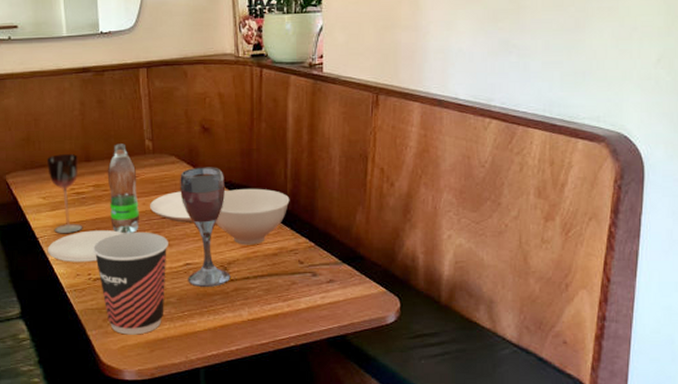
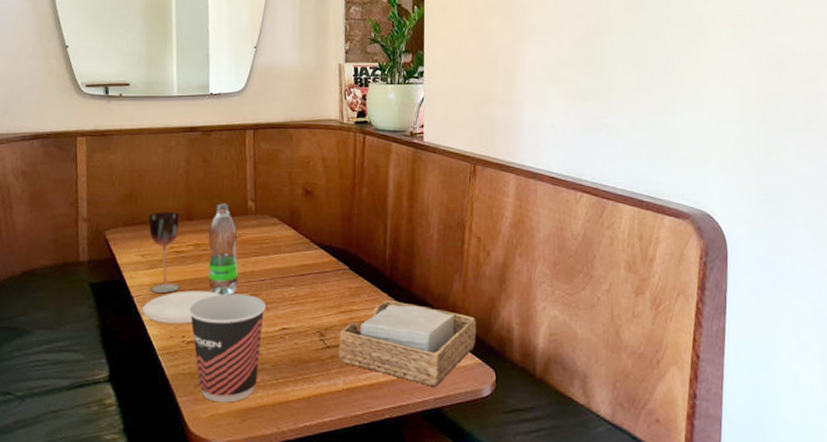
plate: present [150,191,227,223] -> none [249,253,327,286]
cup: present [180,167,231,288] -> none [280,229,327,354]
bowl: present [216,188,290,245] -> none [314,252,389,311]
napkin holder: none [242,234,380,315] -> present [338,300,476,387]

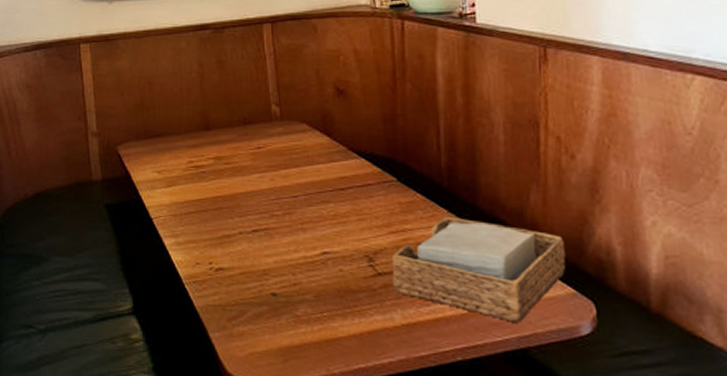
plate: present [141,291,222,325] -> none [162,210,250,249]
wineglass: present [148,212,180,293] -> none [161,122,202,213]
cup: present [188,293,266,403] -> none [214,212,302,340]
bottle: present [208,203,238,296] -> none [229,109,267,215]

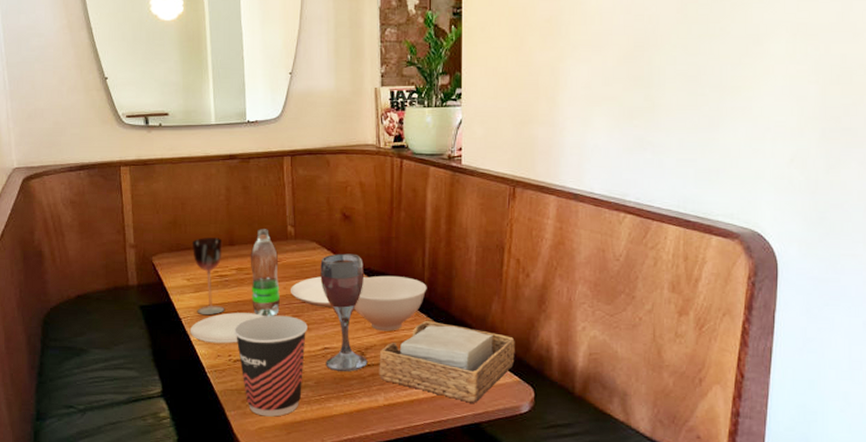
wineglass: none [161,122,202,213] -> present [191,238,224,315]
plate: none [162,210,250,249] -> present [189,312,265,344]
cup: none [214,212,302,340] -> present [233,315,308,417]
bottle: none [229,109,267,215] -> present [250,229,280,317]
plate: none [279,164,369,202] -> present [291,276,366,308]
cup: none [312,136,378,283] -> present [320,253,368,372]
bowl: none [357,161,446,231] -> present [354,275,427,331]

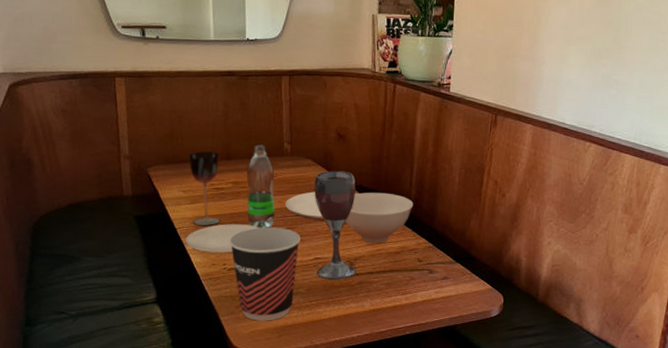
napkin holder: present [379,321,515,403] -> none [366,235,489,308]

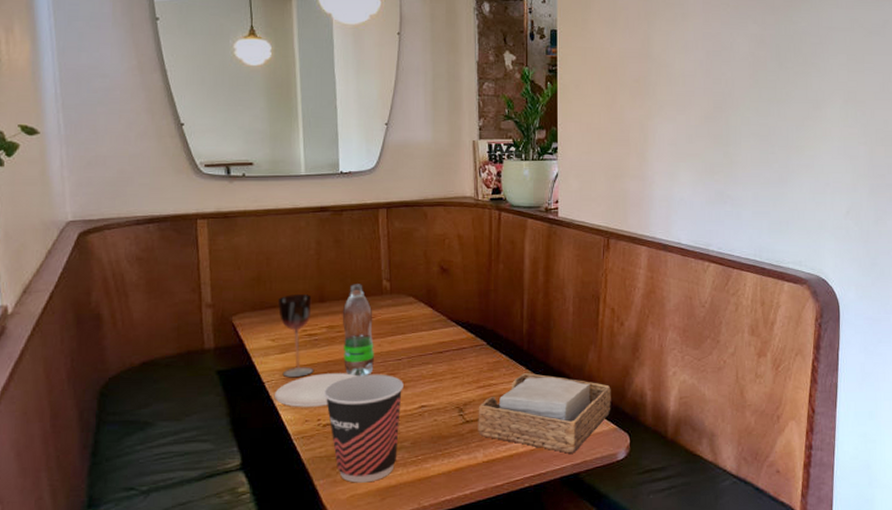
plate: present [285,191,357,221] -> none [386,331,464,364]
cup: present [314,170,356,281] -> none [417,307,466,431]
bowl: present [345,192,414,244] -> none [453,328,526,386]
napkin holder: none [366,235,489,308] -> present [478,373,611,454]

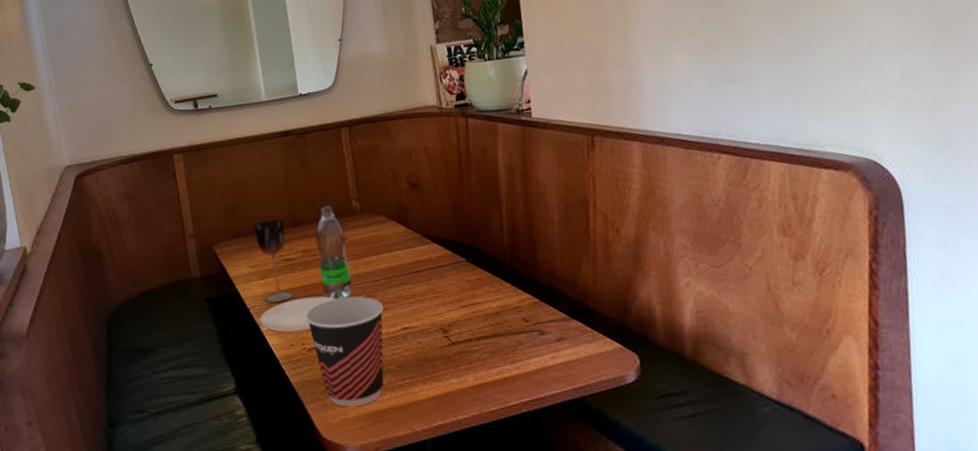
napkin holder: present [478,373,611,454] -> none [464,290,614,376]

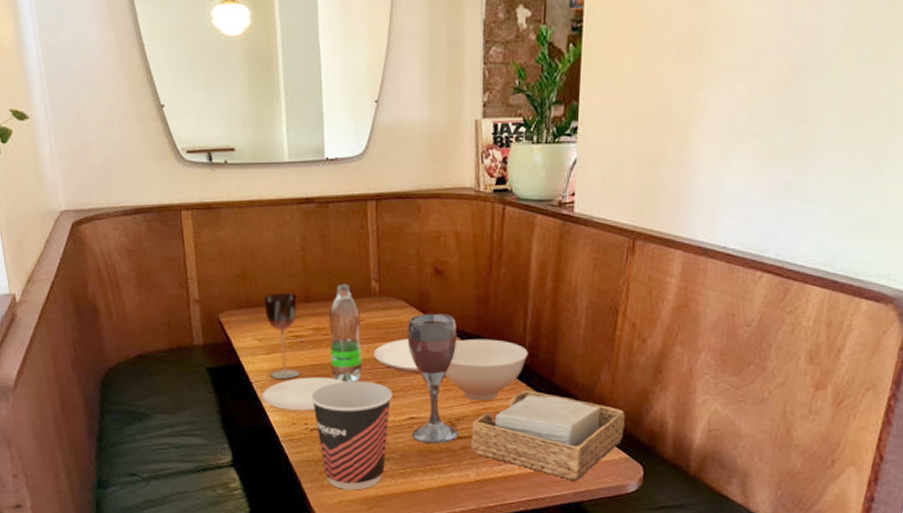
plate: none [361,248,441,285] -> present [374,339,459,374]
cup: none [390,224,452,353] -> present [407,313,459,445]
bowl: none [431,243,509,305] -> present [445,338,528,401]
napkin holder: none [464,290,614,376] -> present [470,390,625,481]

